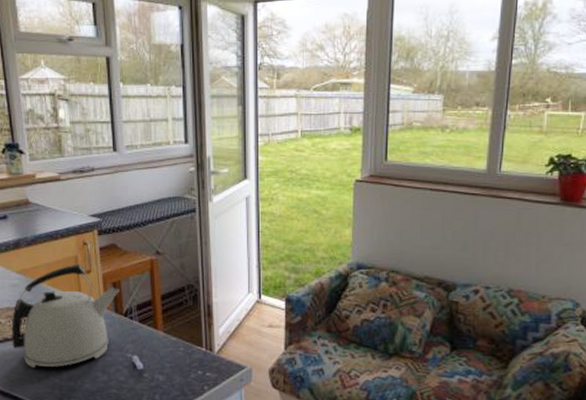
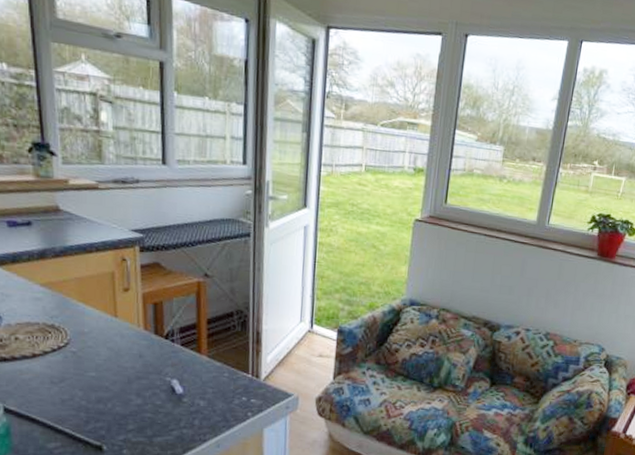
kettle: present [11,264,119,368] -> none [31,280,161,389]

